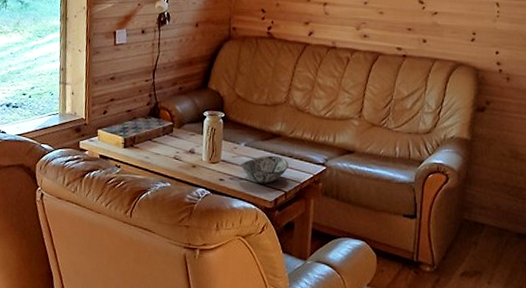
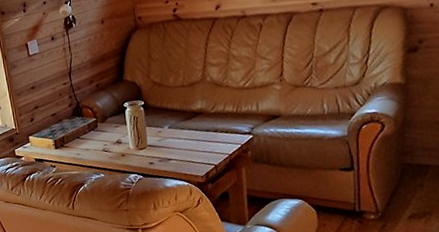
decorative bowl: present [241,155,289,184] -> none [167,132,215,161]

